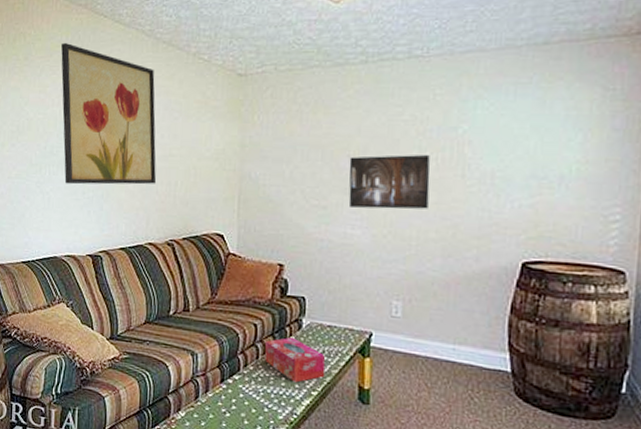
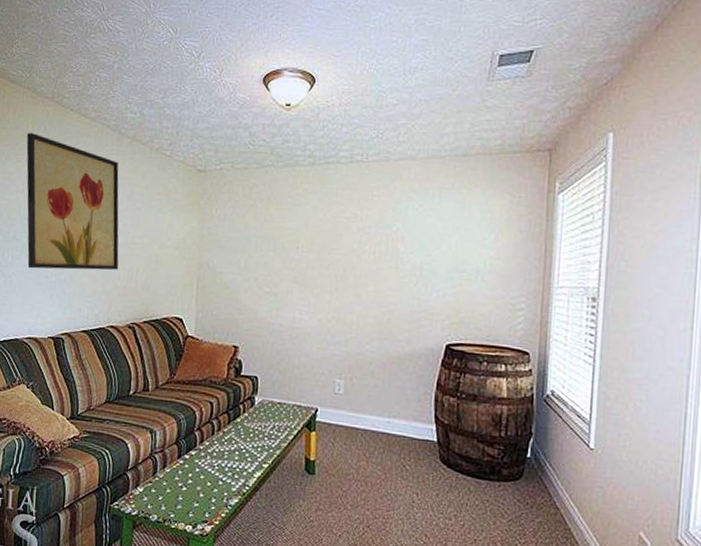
tissue box: present [265,337,326,383] -> none [220,413,276,456]
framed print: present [348,154,430,209] -> none [297,248,369,297]

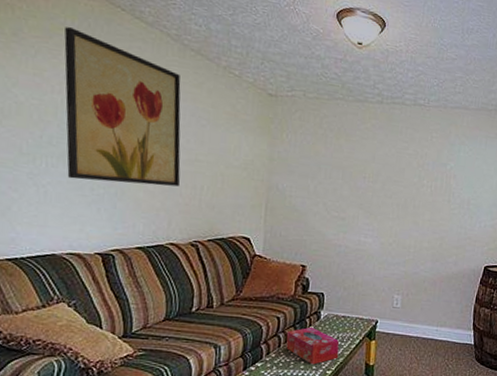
tissue box: none [220,413,276,456] -> present [286,326,339,365]

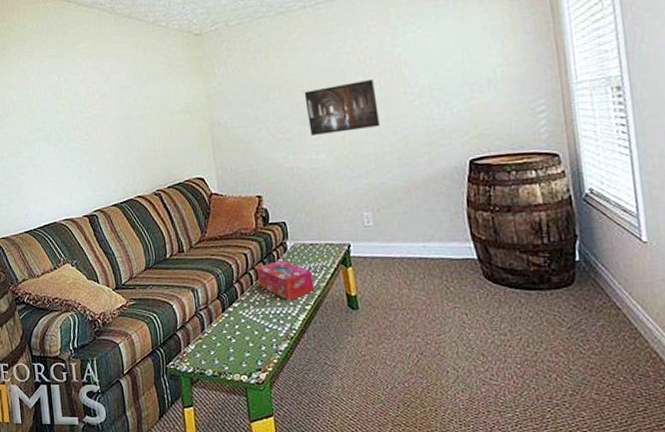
wall art: present [64,27,181,187] -> none [33,30,137,155]
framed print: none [363,178,426,225] -> present [304,78,380,135]

